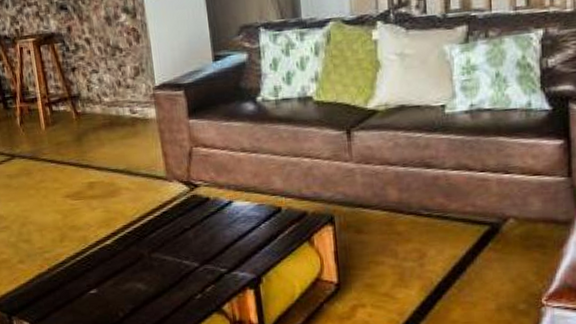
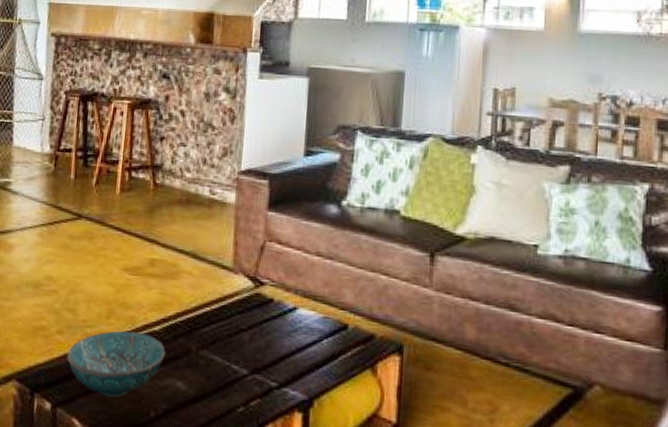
decorative bowl: none [32,248,121,307] -> present [67,330,166,397]

